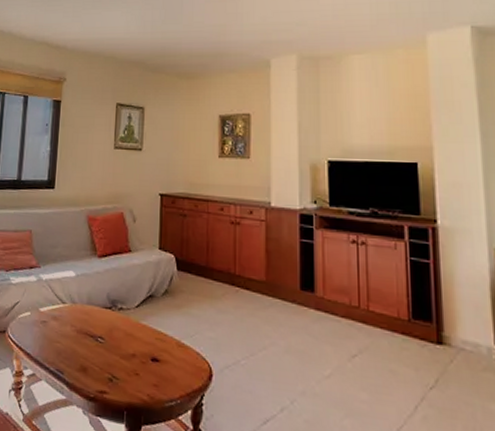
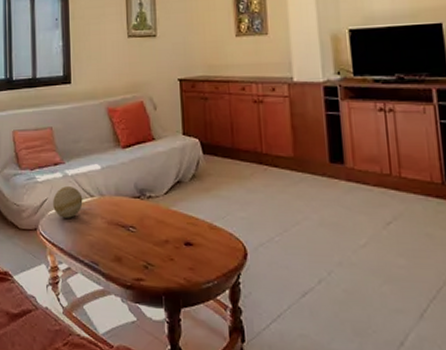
decorative ball: none [24,290,55,323] -> present [53,186,83,218]

